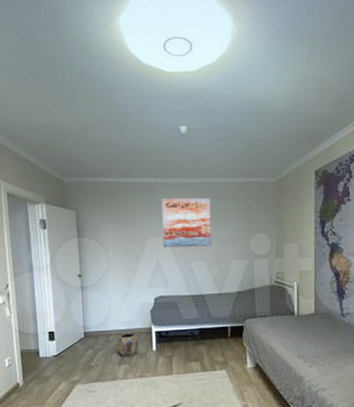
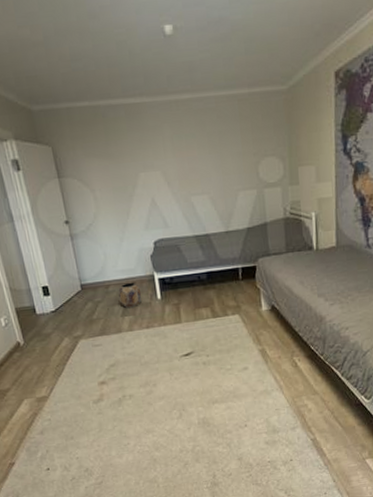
wall art: present [162,197,212,248] -> none [150,117,214,183]

